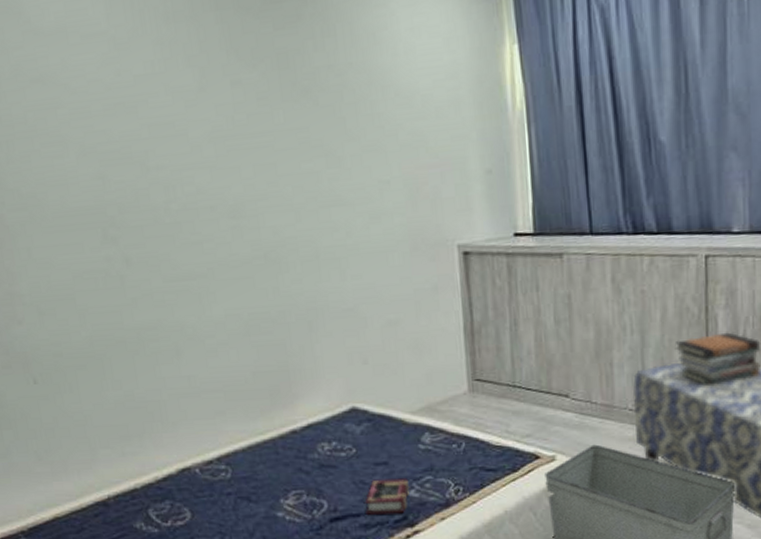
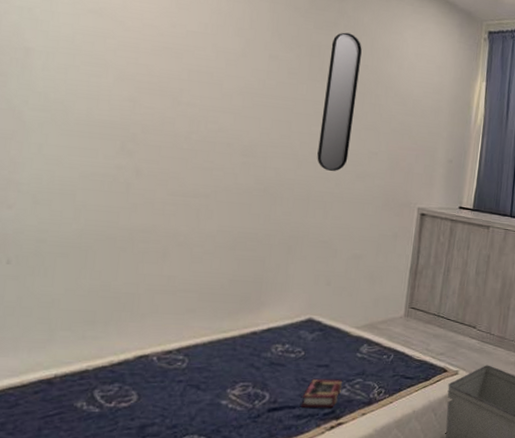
home mirror: none [300,23,354,217] -> present [317,32,362,171]

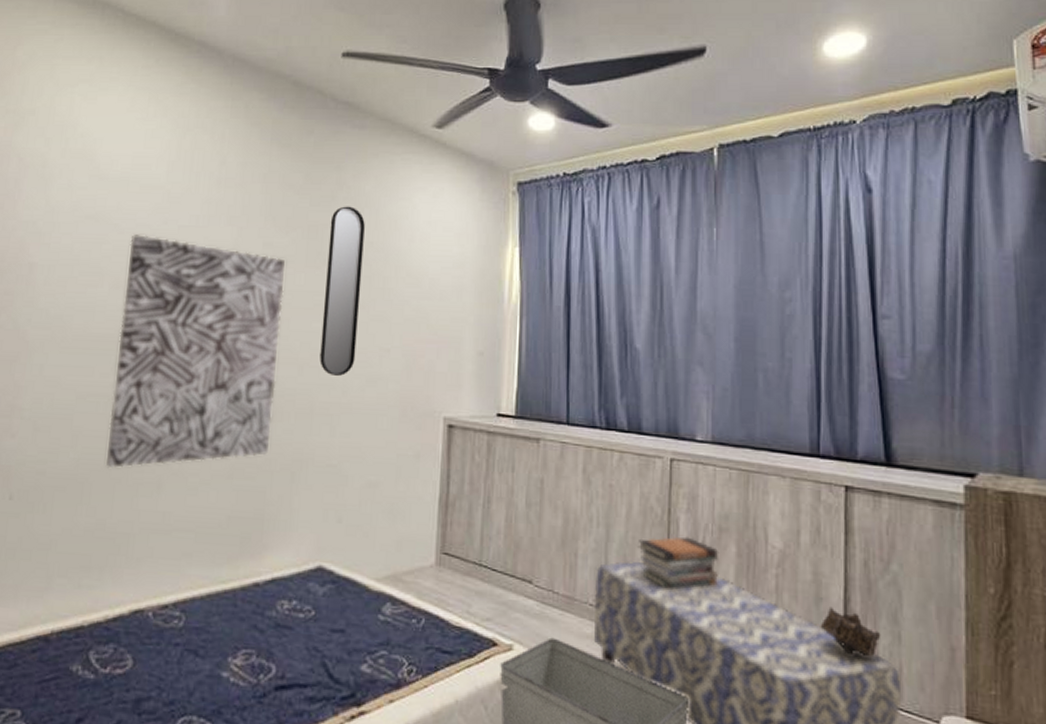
wall art: none [111,33,289,239] -> present [106,235,285,469]
book: present [301,378,343,408] -> none [313,647,363,690]

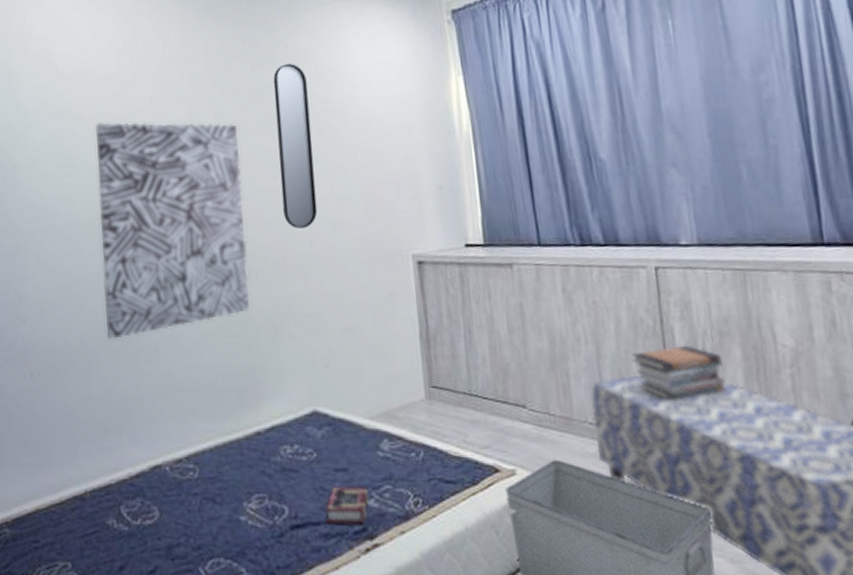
book: none [313,647,363,690] -> present [325,486,369,525]

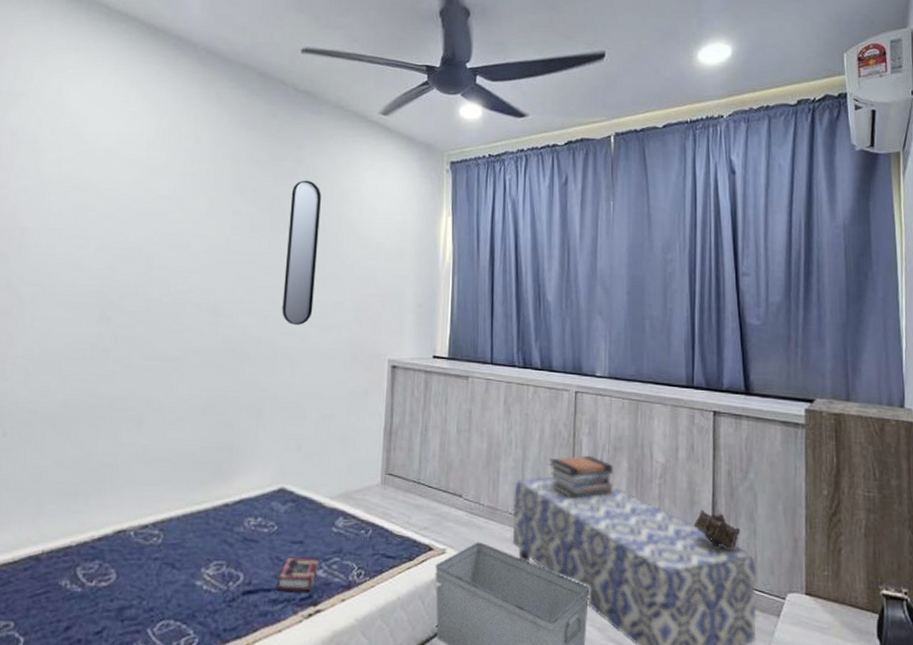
wall art: present [95,122,249,340] -> none [92,203,251,408]

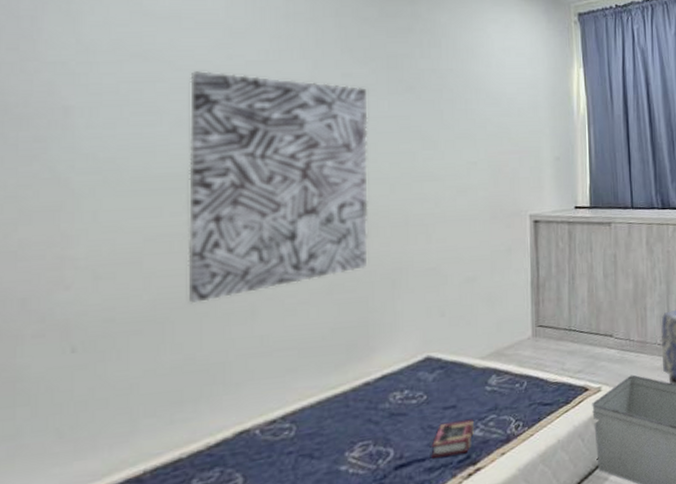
wall art: none [92,203,251,408] -> present [188,71,368,304]
home mirror: present [282,180,321,325] -> none [409,37,445,190]

